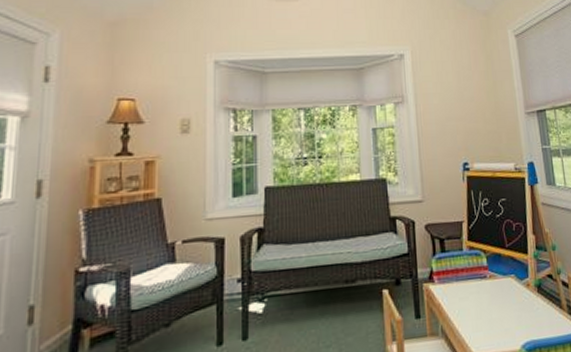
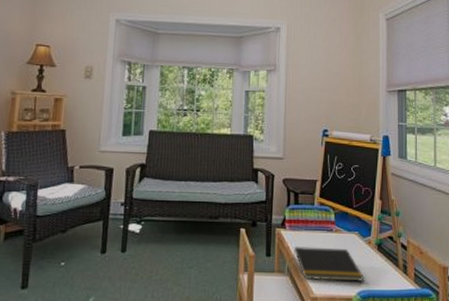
notepad: none [445,296,528,339] -> present [293,246,365,282]

